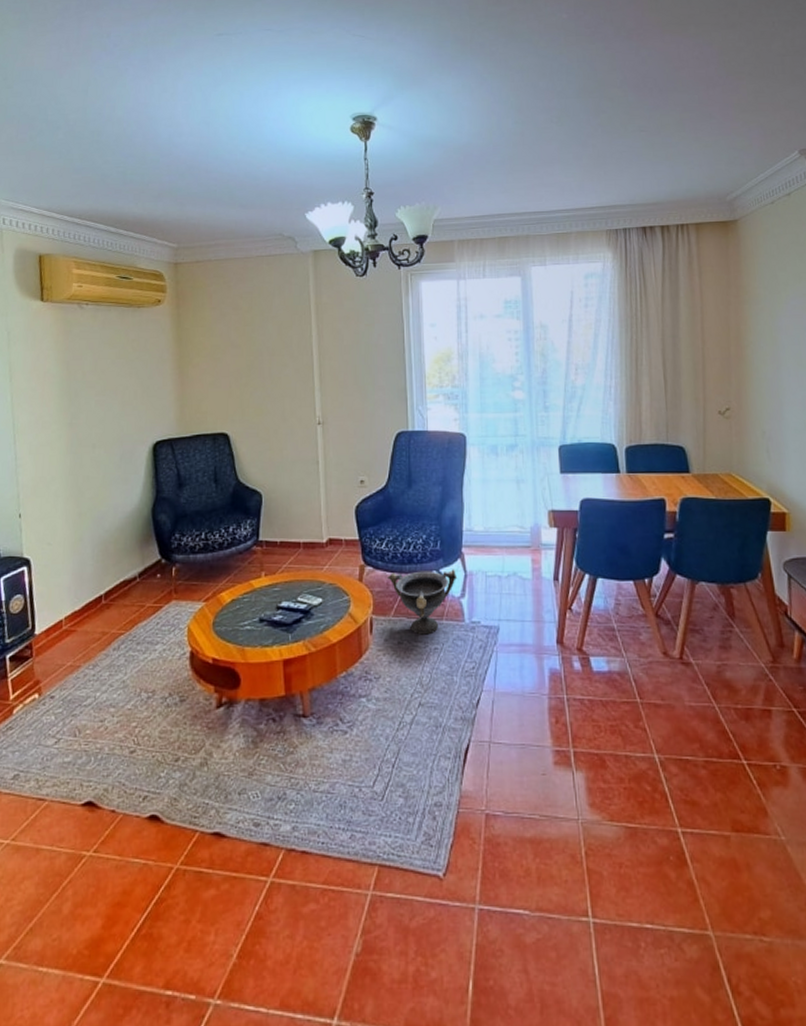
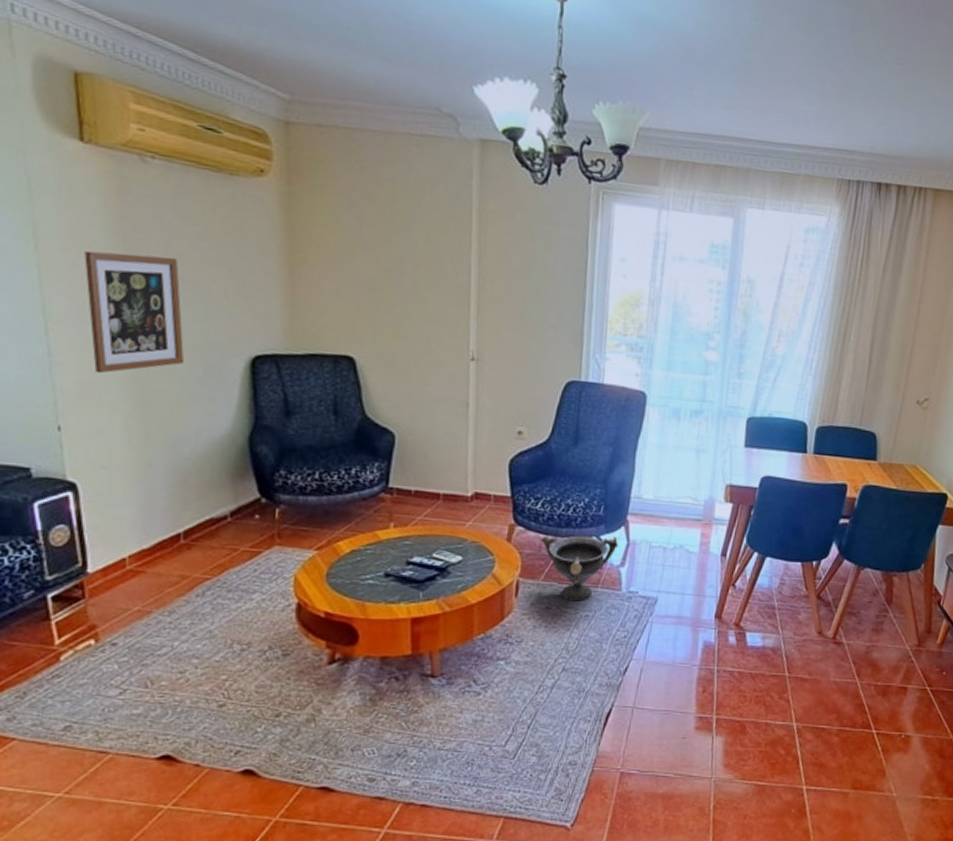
wall art: none [41,374,107,469] -> present [84,250,185,374]

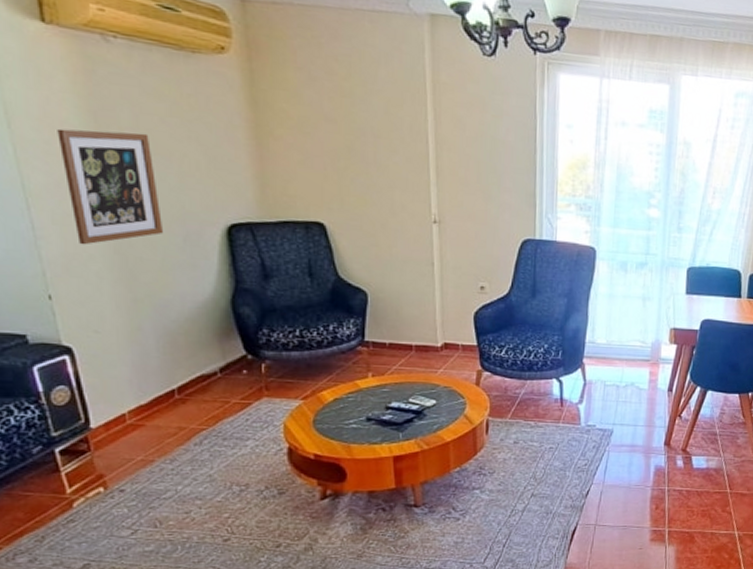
decorative bowl: present [539,535,619,600] -> none [504,377,577,435]

